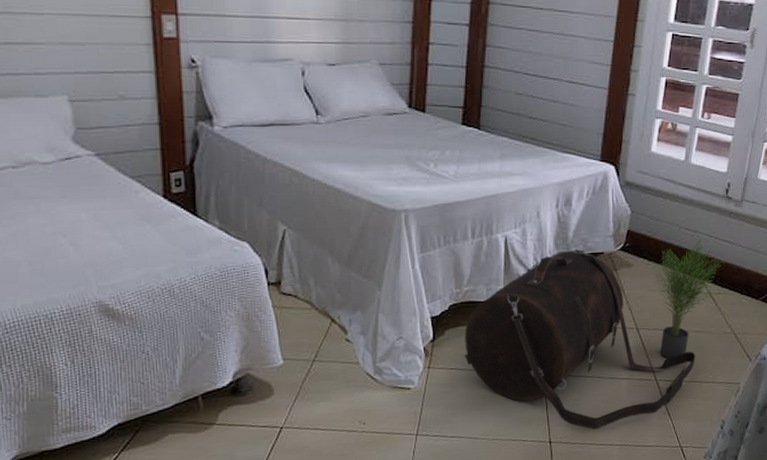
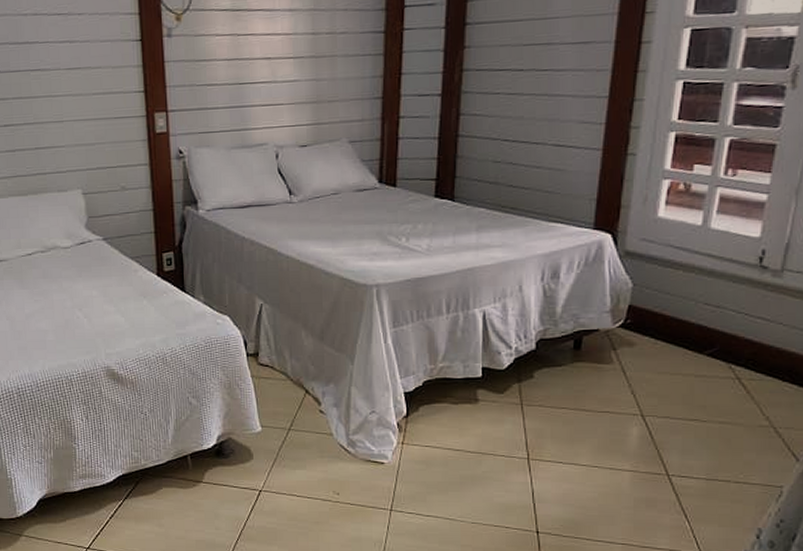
duffel bag: present [461,249,696,430] -> none [436,326,720,524]
potted plant: present [653,238,725,359] -> none [662,314,759,451]

